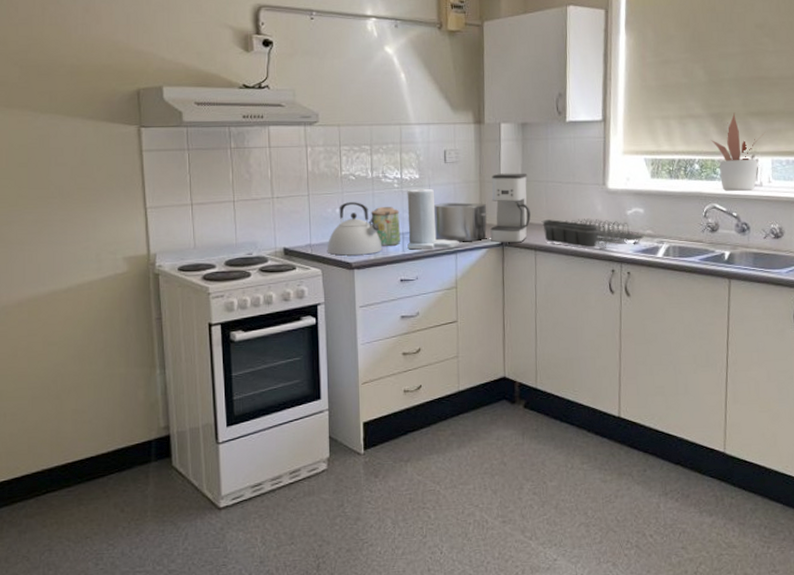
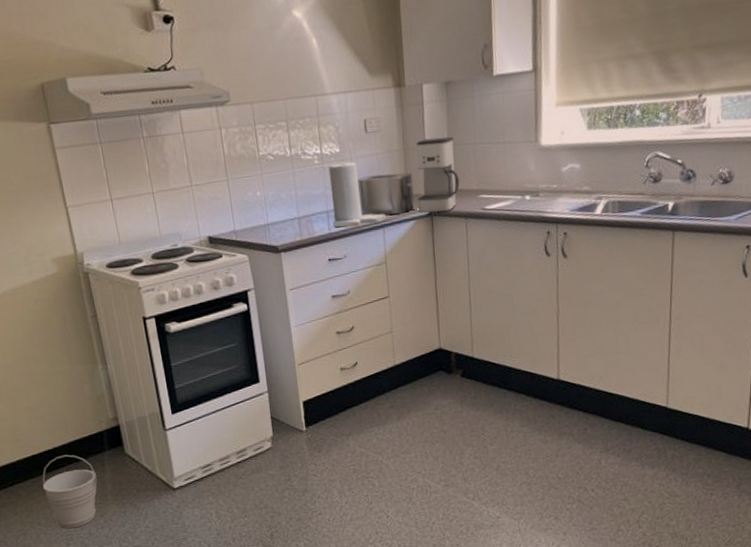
bucket: none [78,463,138,547] -> present [42,454,97,529]
kettle: present [327,202,383,256] -> none [251,183,308,240]
canister: present [371,207,401,246] -> none [293,185,326,226]
dish rack: present [541,218,645,250] -> none [471,179,582,212]
potted plant: present [711,112,766,191] -> none [654,47,715,137]

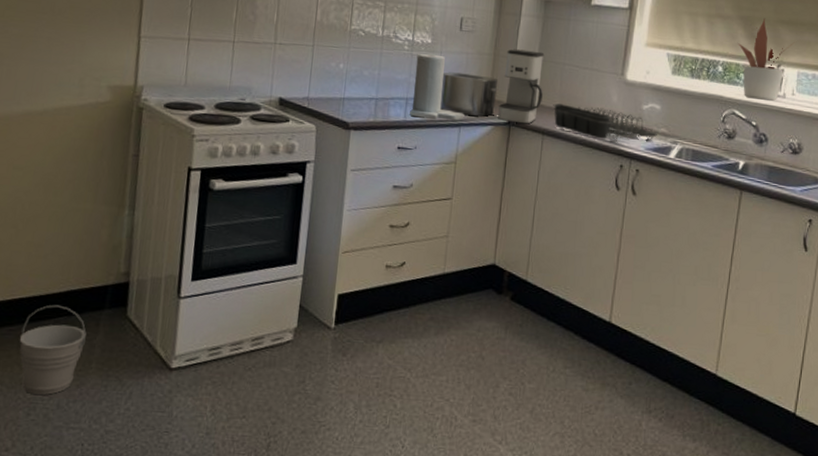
dish rack: none [471,179,582,212] -> present [553,103,659,143]
potted plant: none [654,47,715,137] -> present [738,18,795,101]

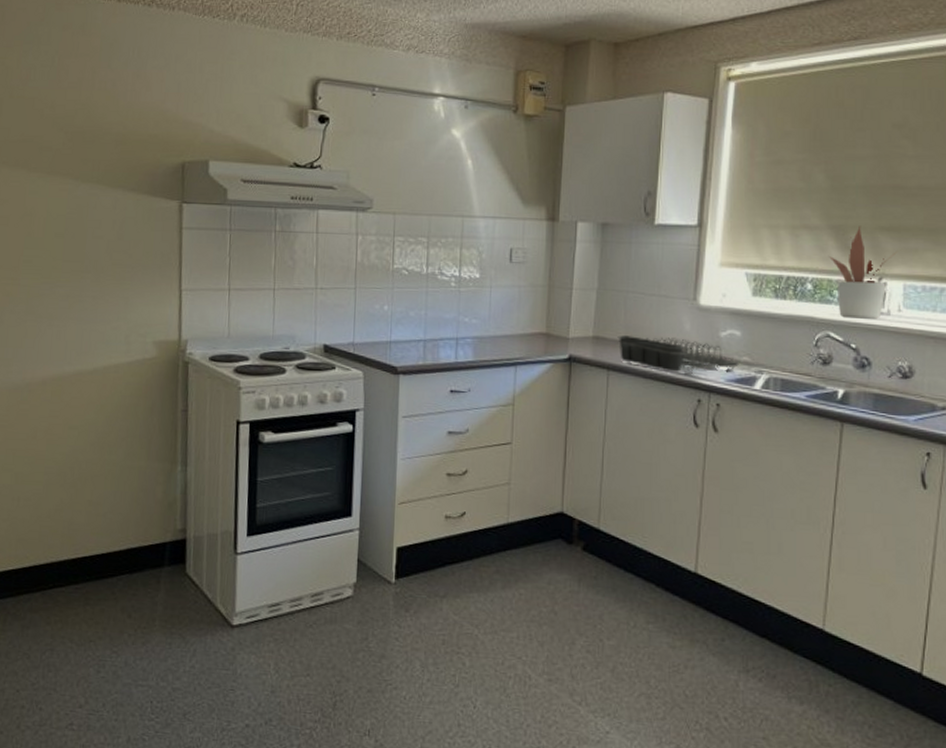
bucket: present [19,304,86,396] -> none [85,562,148,653]
paper towel: present [410,53,465,120] -> none [461,289,520,360]
toaster: present [440,72,499,118] -> none [493,307,555,356]
coffee maker: present [498,49,545,124] -> none [557,278,605,360]

